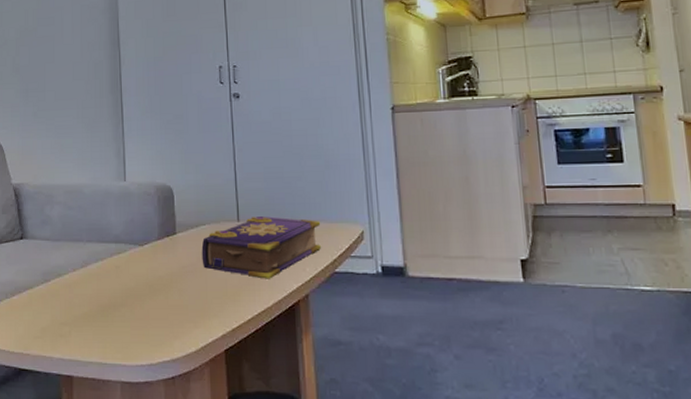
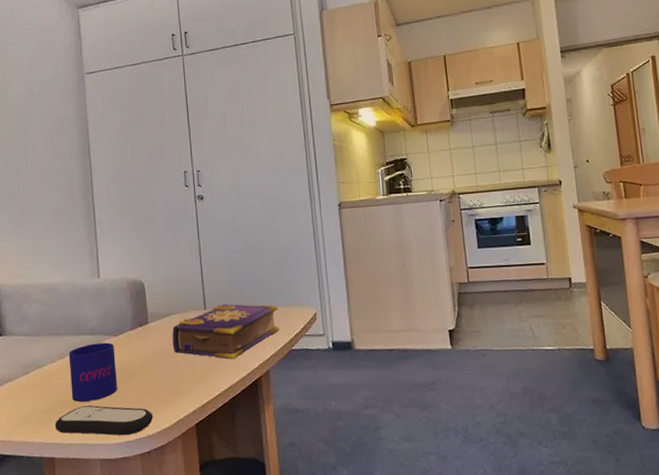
remote control: none [74,321,179,358] -> present [55,405,154,436]
mug: none [91,252,142,316] -> present [68,342,118,402]

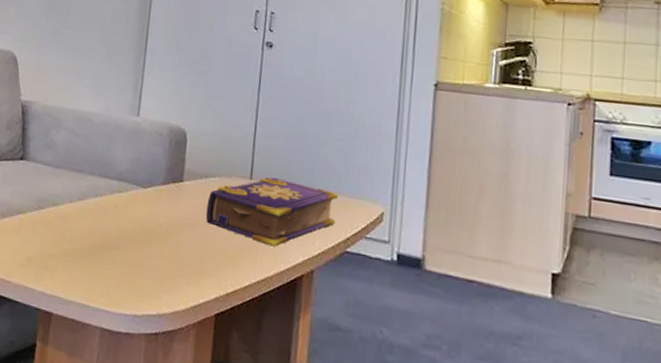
remote control: present [55,405,154,436] -> none [59,260,169,308]
mug: present [68,342,118,402] -> none [83,190,141,258]

